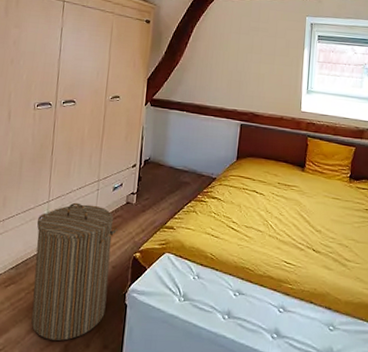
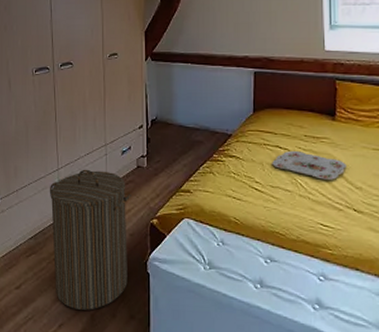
serving tray: none [248,195,310,223] -> present [272,150,347,180]

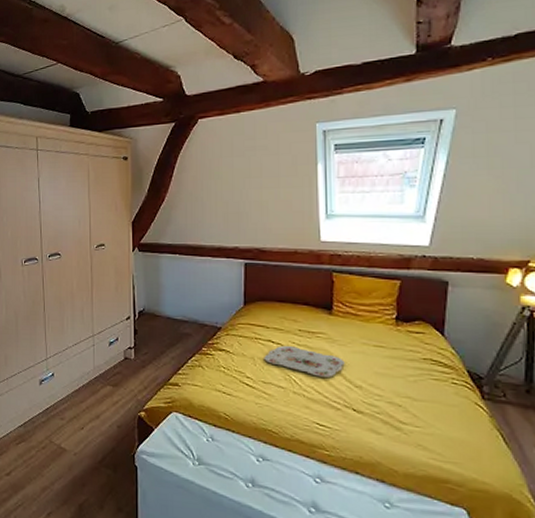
laundry hamper: present [49,169,131,310] -> none [38,359,119,501]

